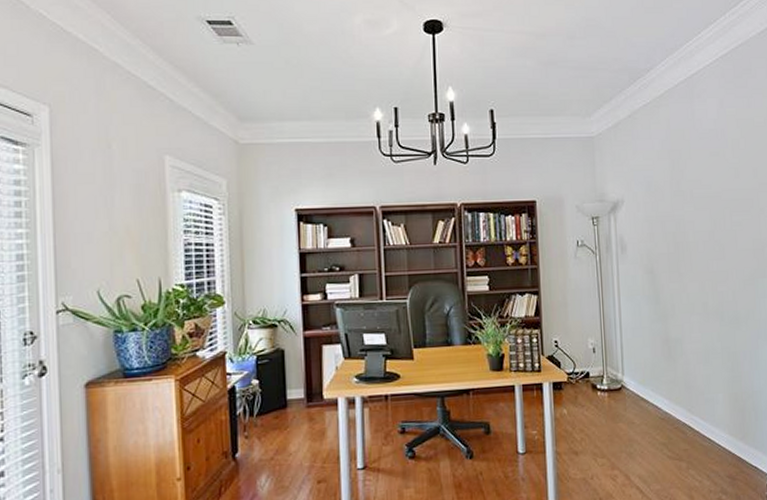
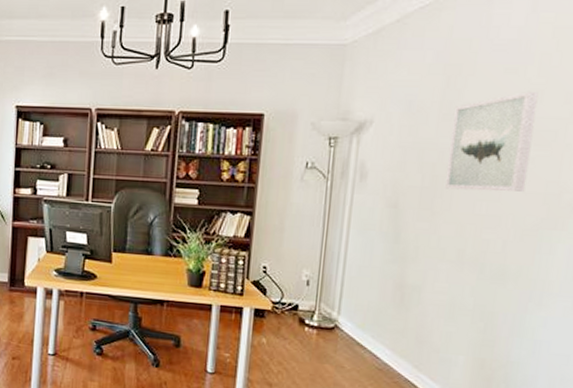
wall art: none [682,169,740,253] -> present [445,91,539,192]

